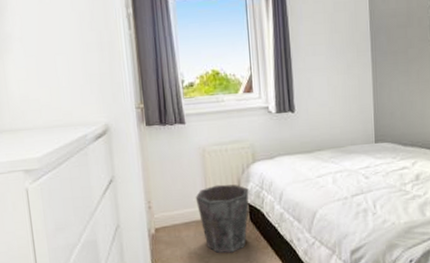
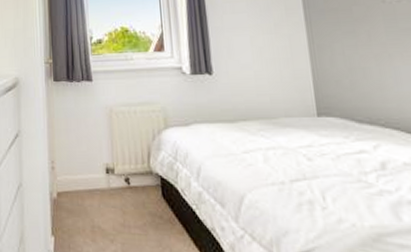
waste bin: present [195,184,249,253] -> none [101,150,161,234]

